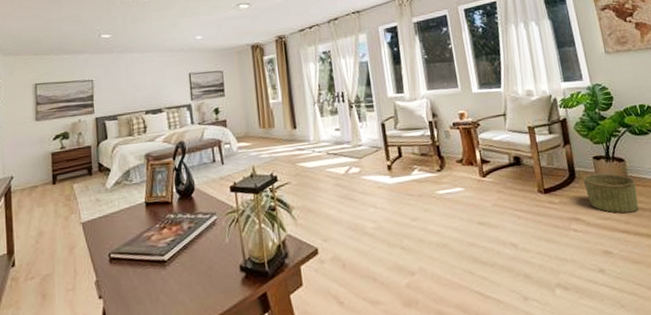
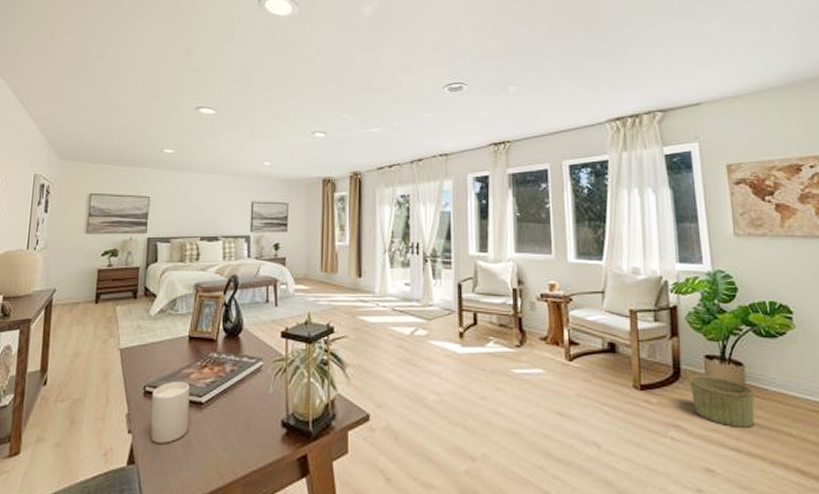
mug: none [117,243,156,304] -> present [150,380,190,443]

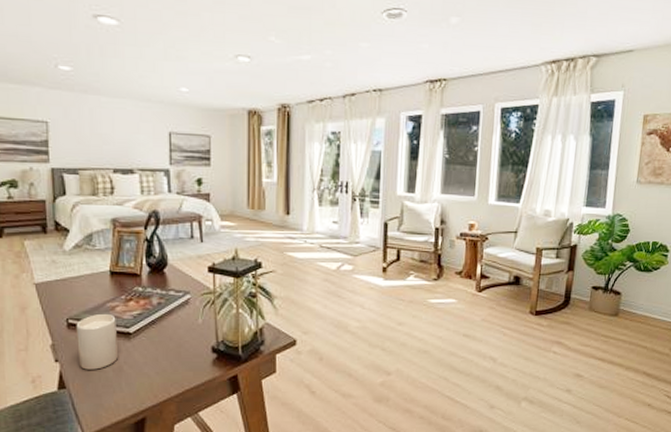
basket: present [689,373,755,428] -> none [575,301,626,343]

